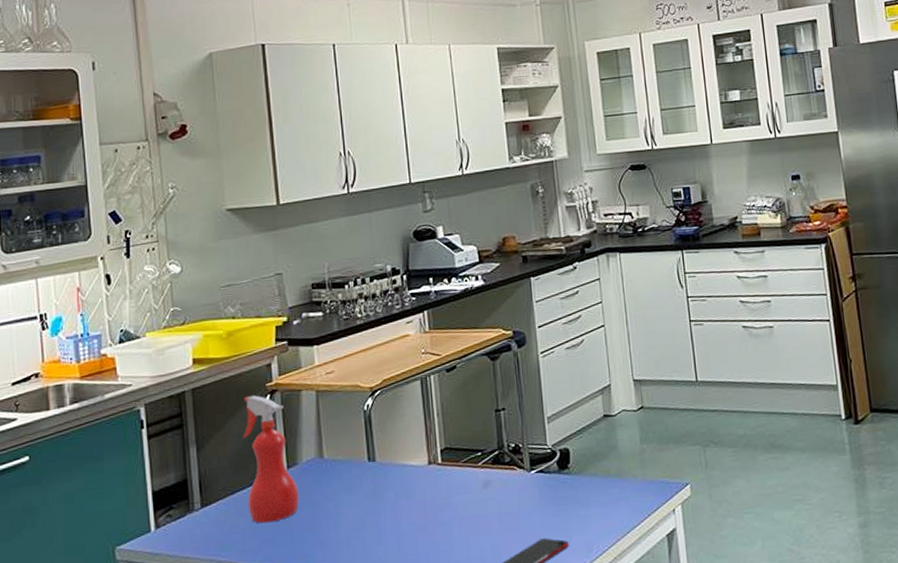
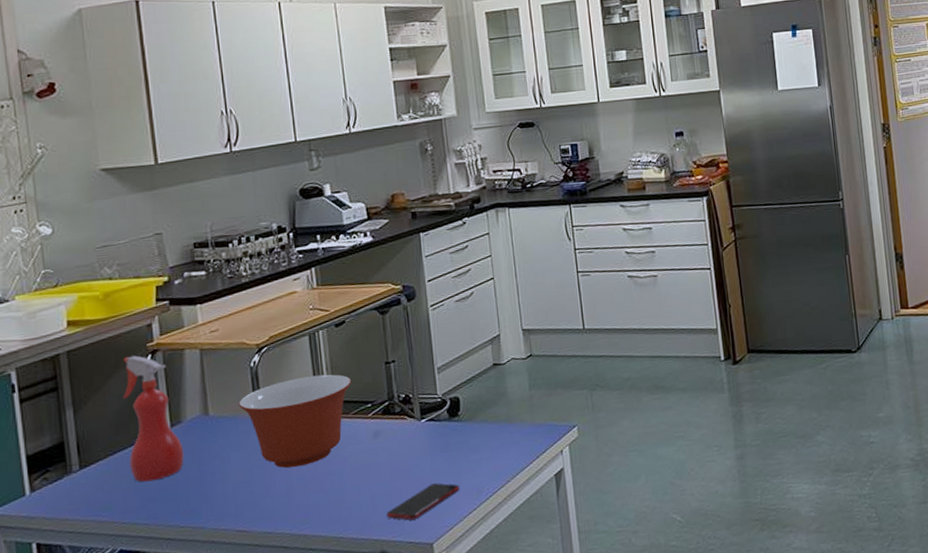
mixing bowl: none [352,420,462,515] -> present [239,374,352,468]

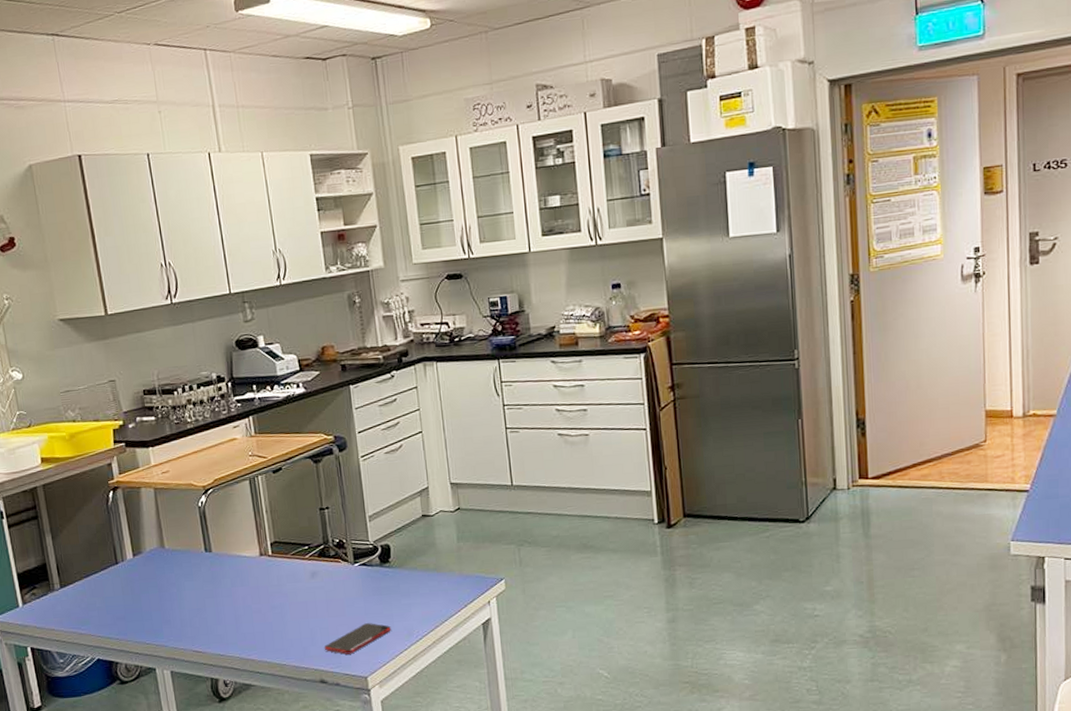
spray bottle: present [122,355,184,482] -> none [89,491,146,603]
mixing bowl: present [239,374,352,468] -> none [190,517,290,600]

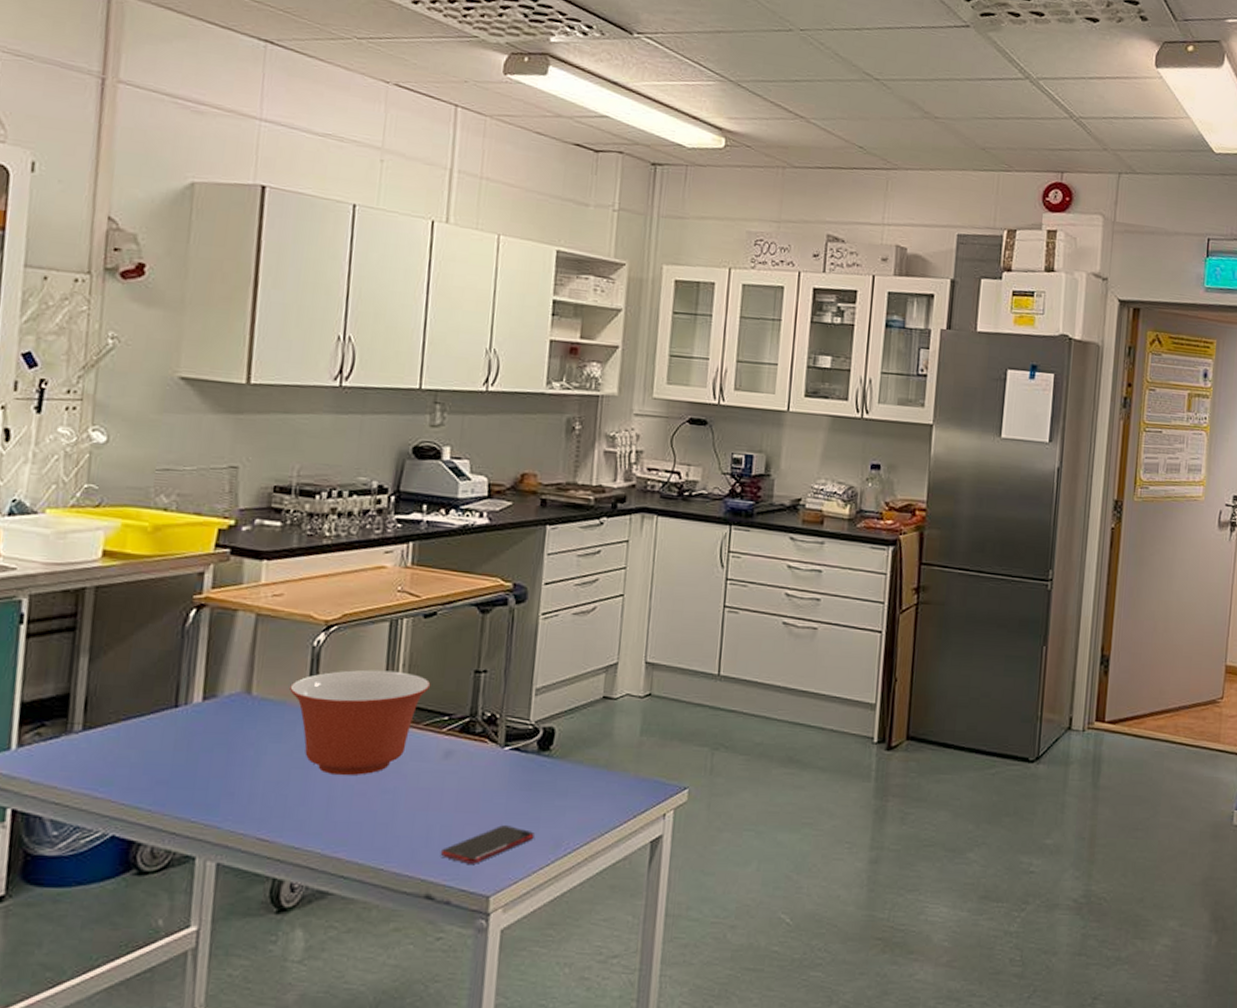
mixing bowl: none [190,517,290,600] -> present [289,669,431,776]

